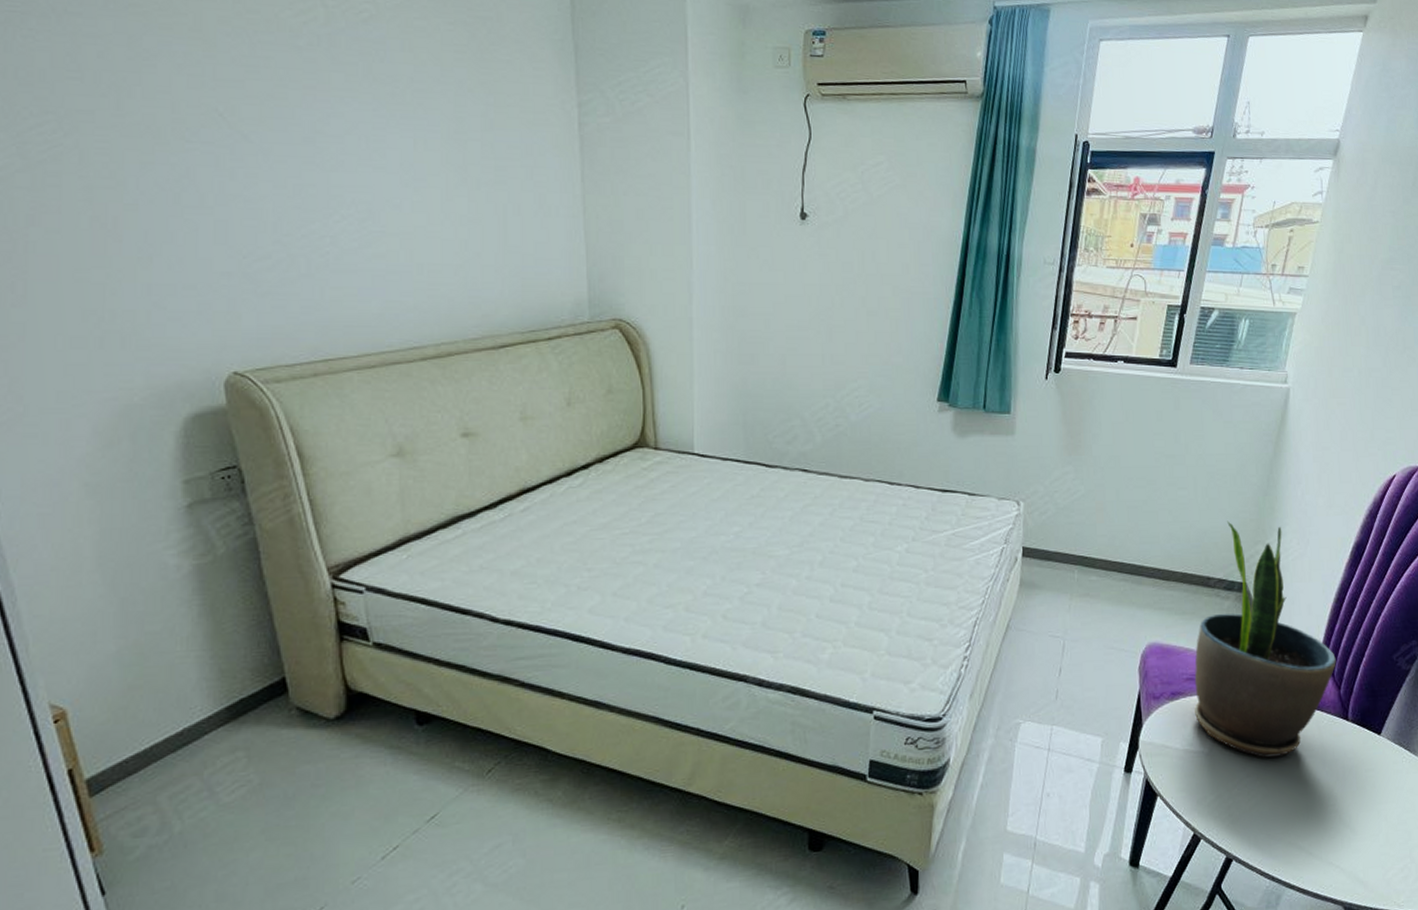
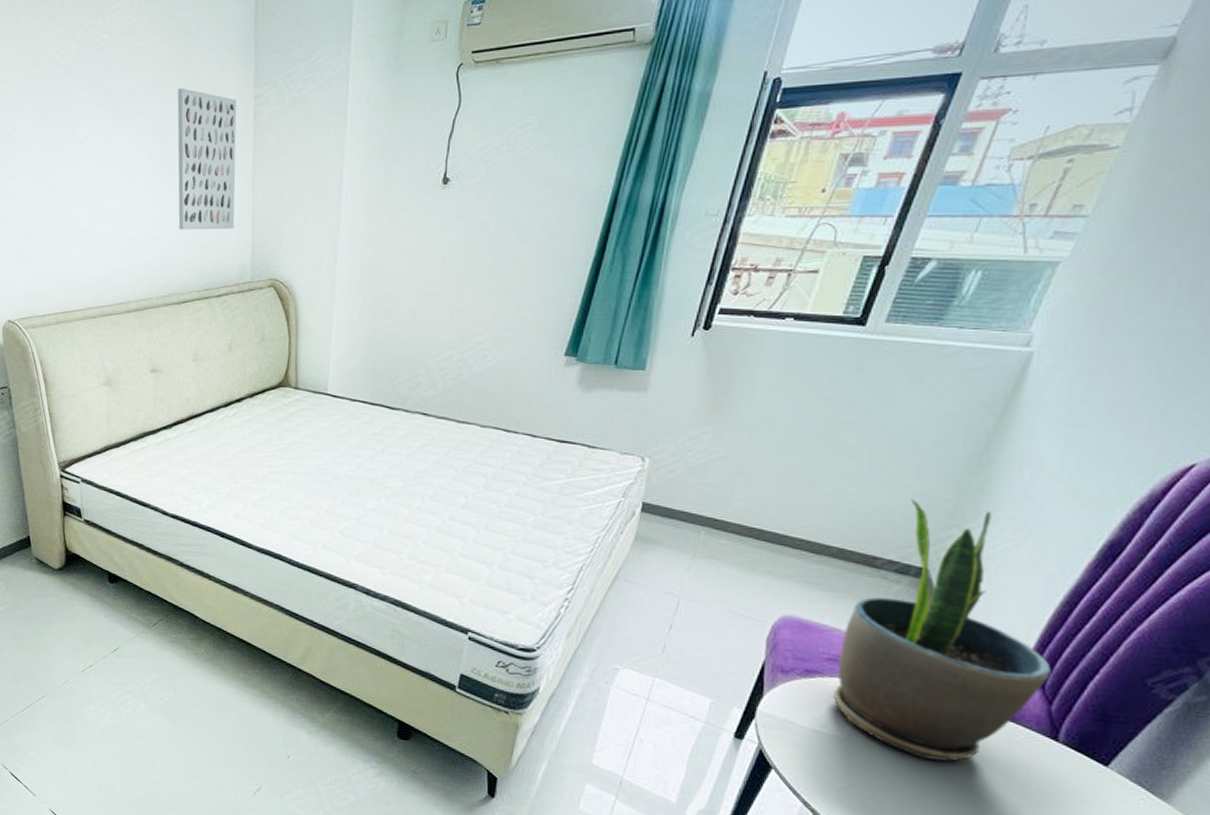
wall art: none [477,83,564,259] -> present [177,87,237,230]

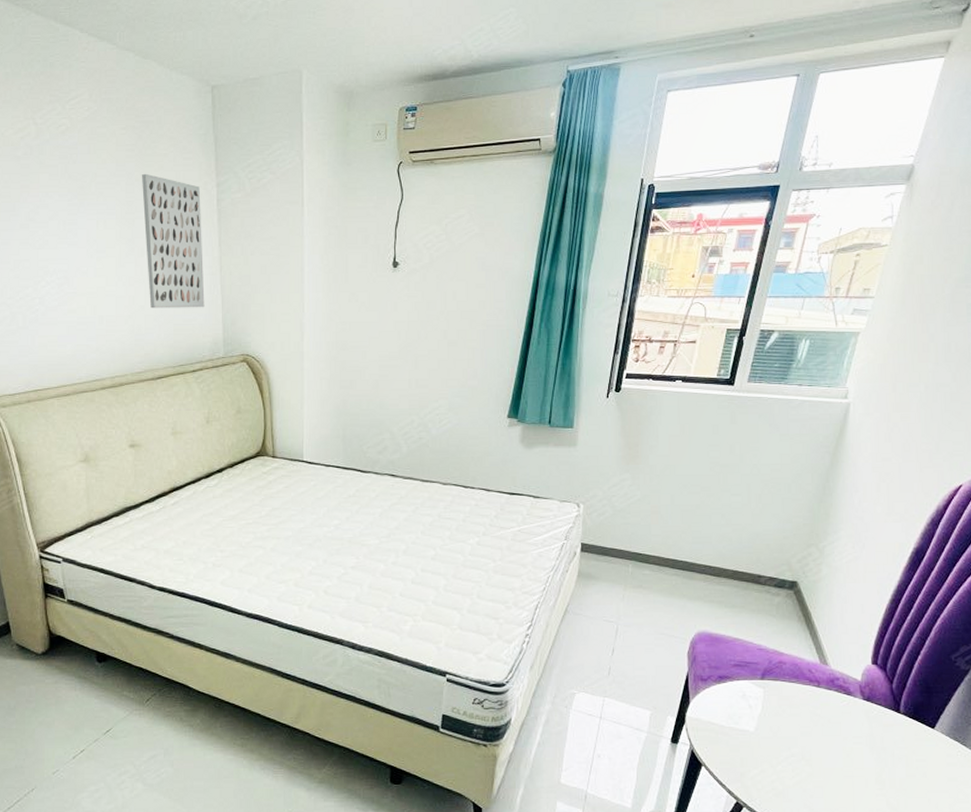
potted plant: present [833,498,1051,762] -> none [741,525,889,741]

